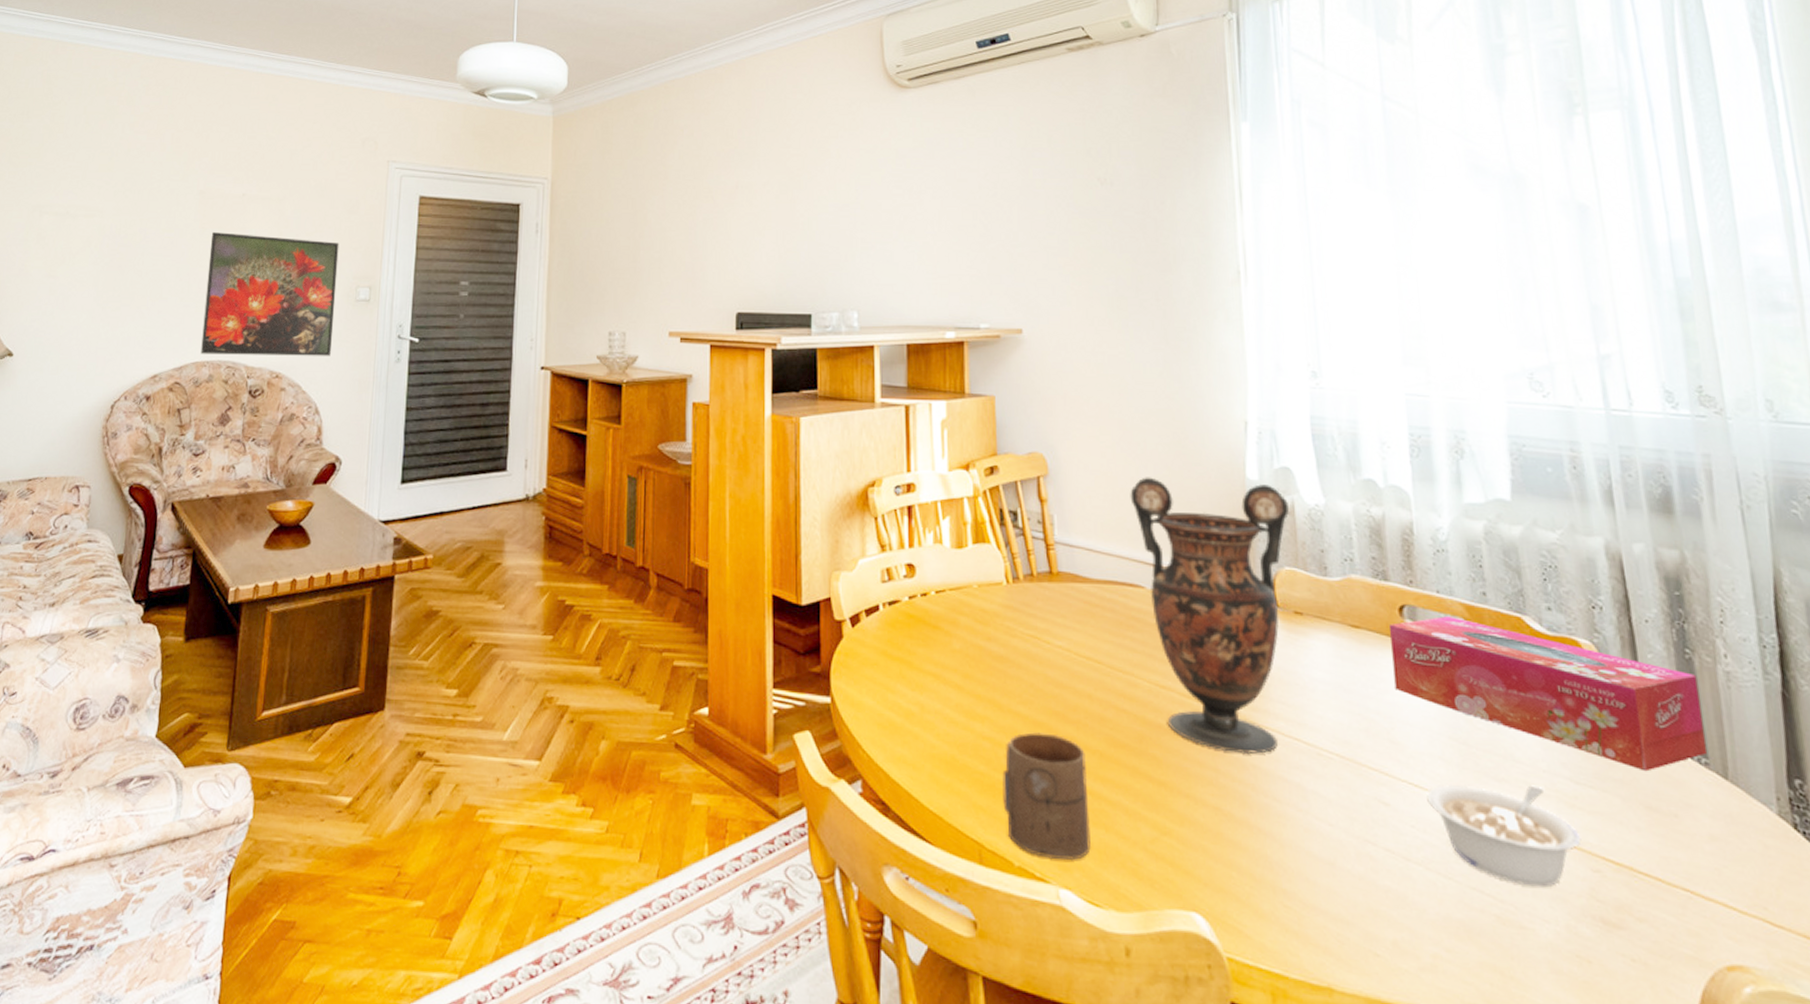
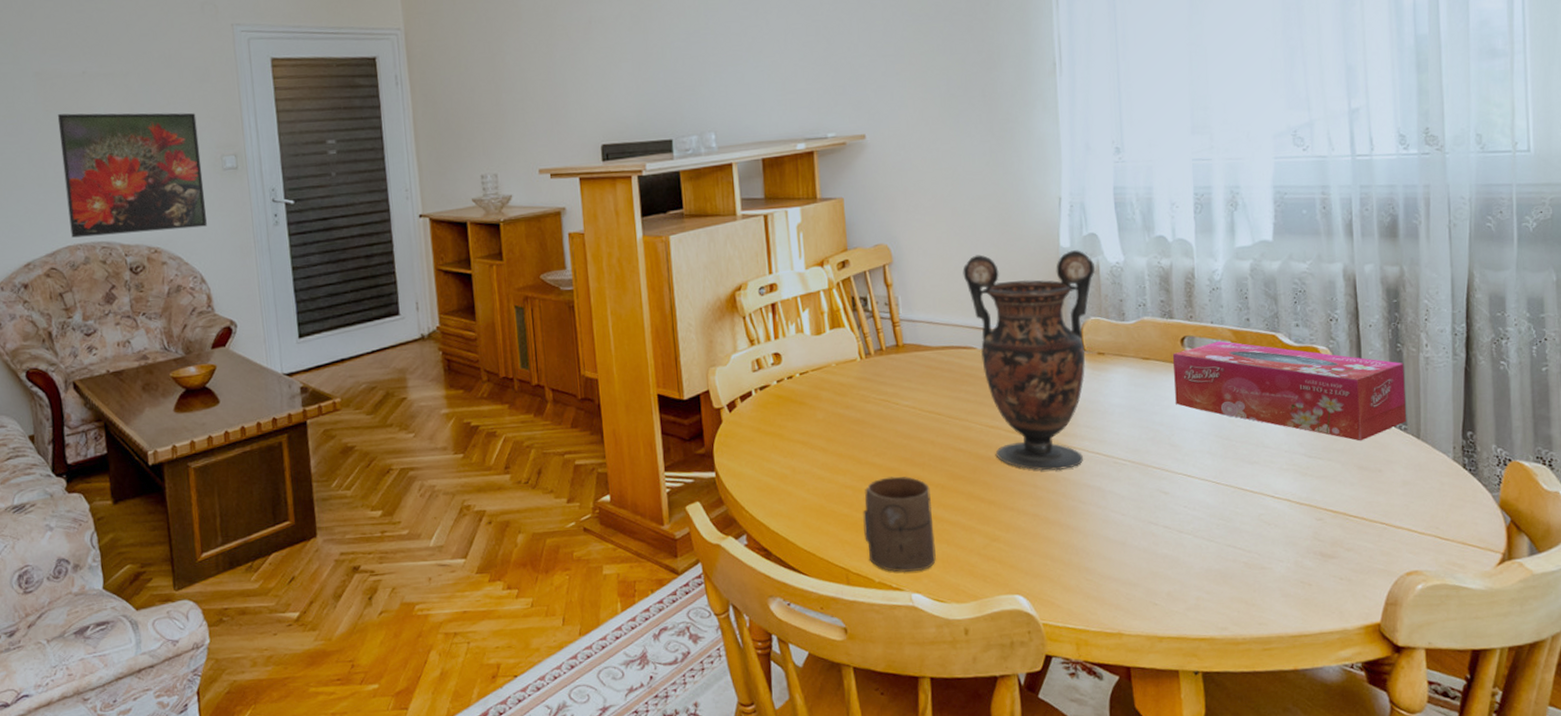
legume: present [1427,785,1582,888] -> none [1197,463,1310,538]

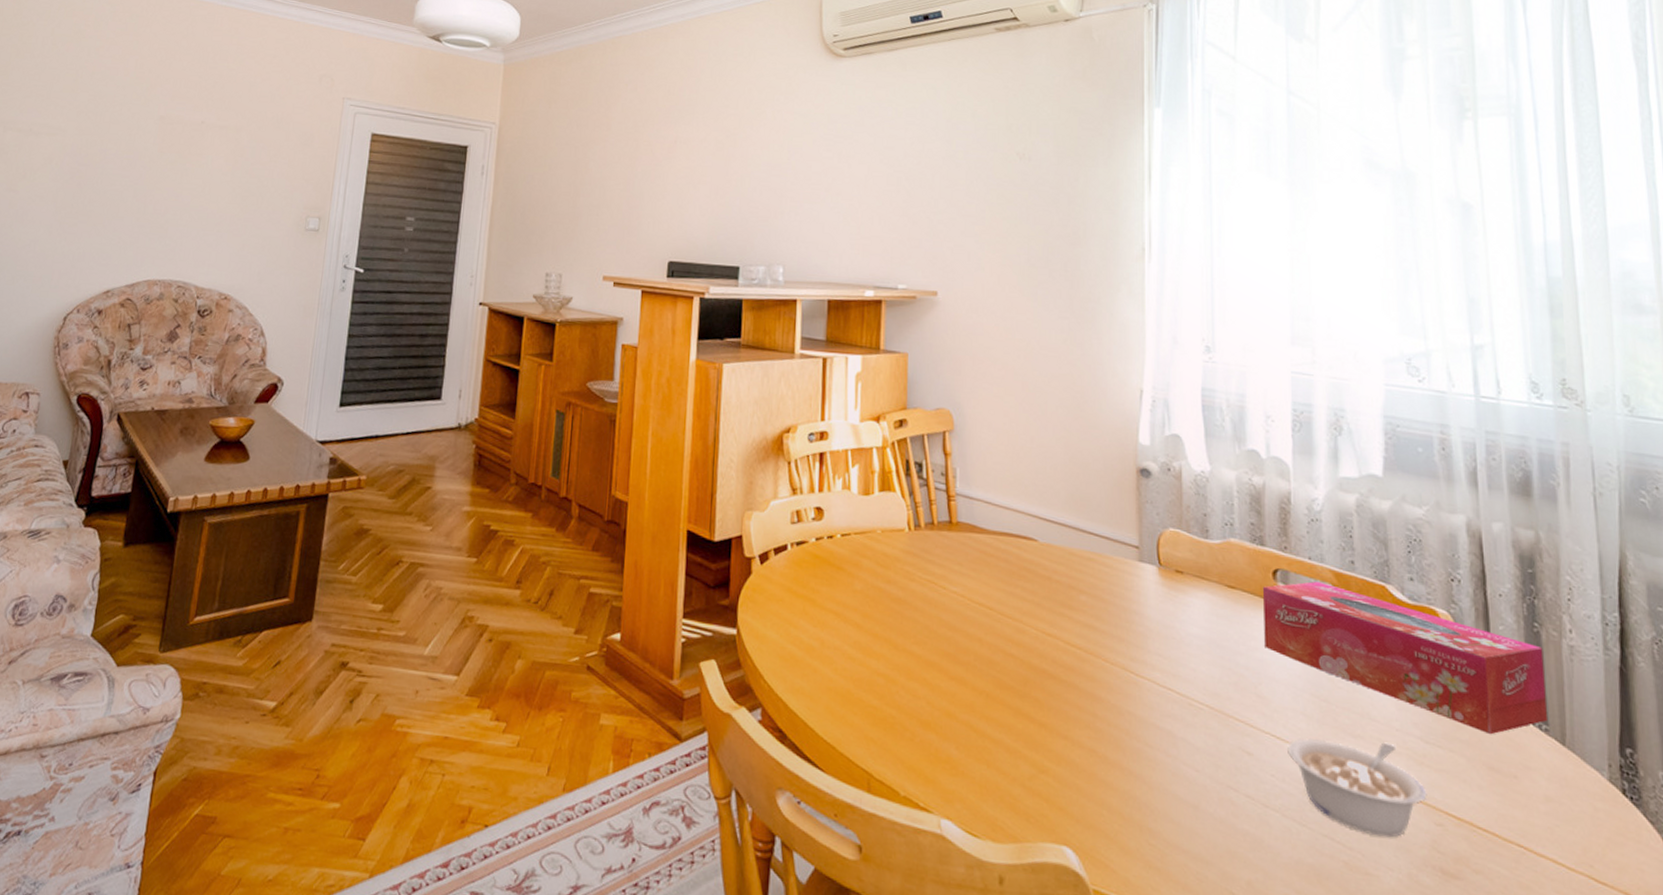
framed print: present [57,113,207,238] -> none [153,157,292,282]
cup: present [863,476,936,573] -> none [893,671,973,794]
vase: present [962,250,1095,471] -> none [1029,437,1176,702]
legume: none [1197,463,1310,538] -> present [1287,738,1427,838]

